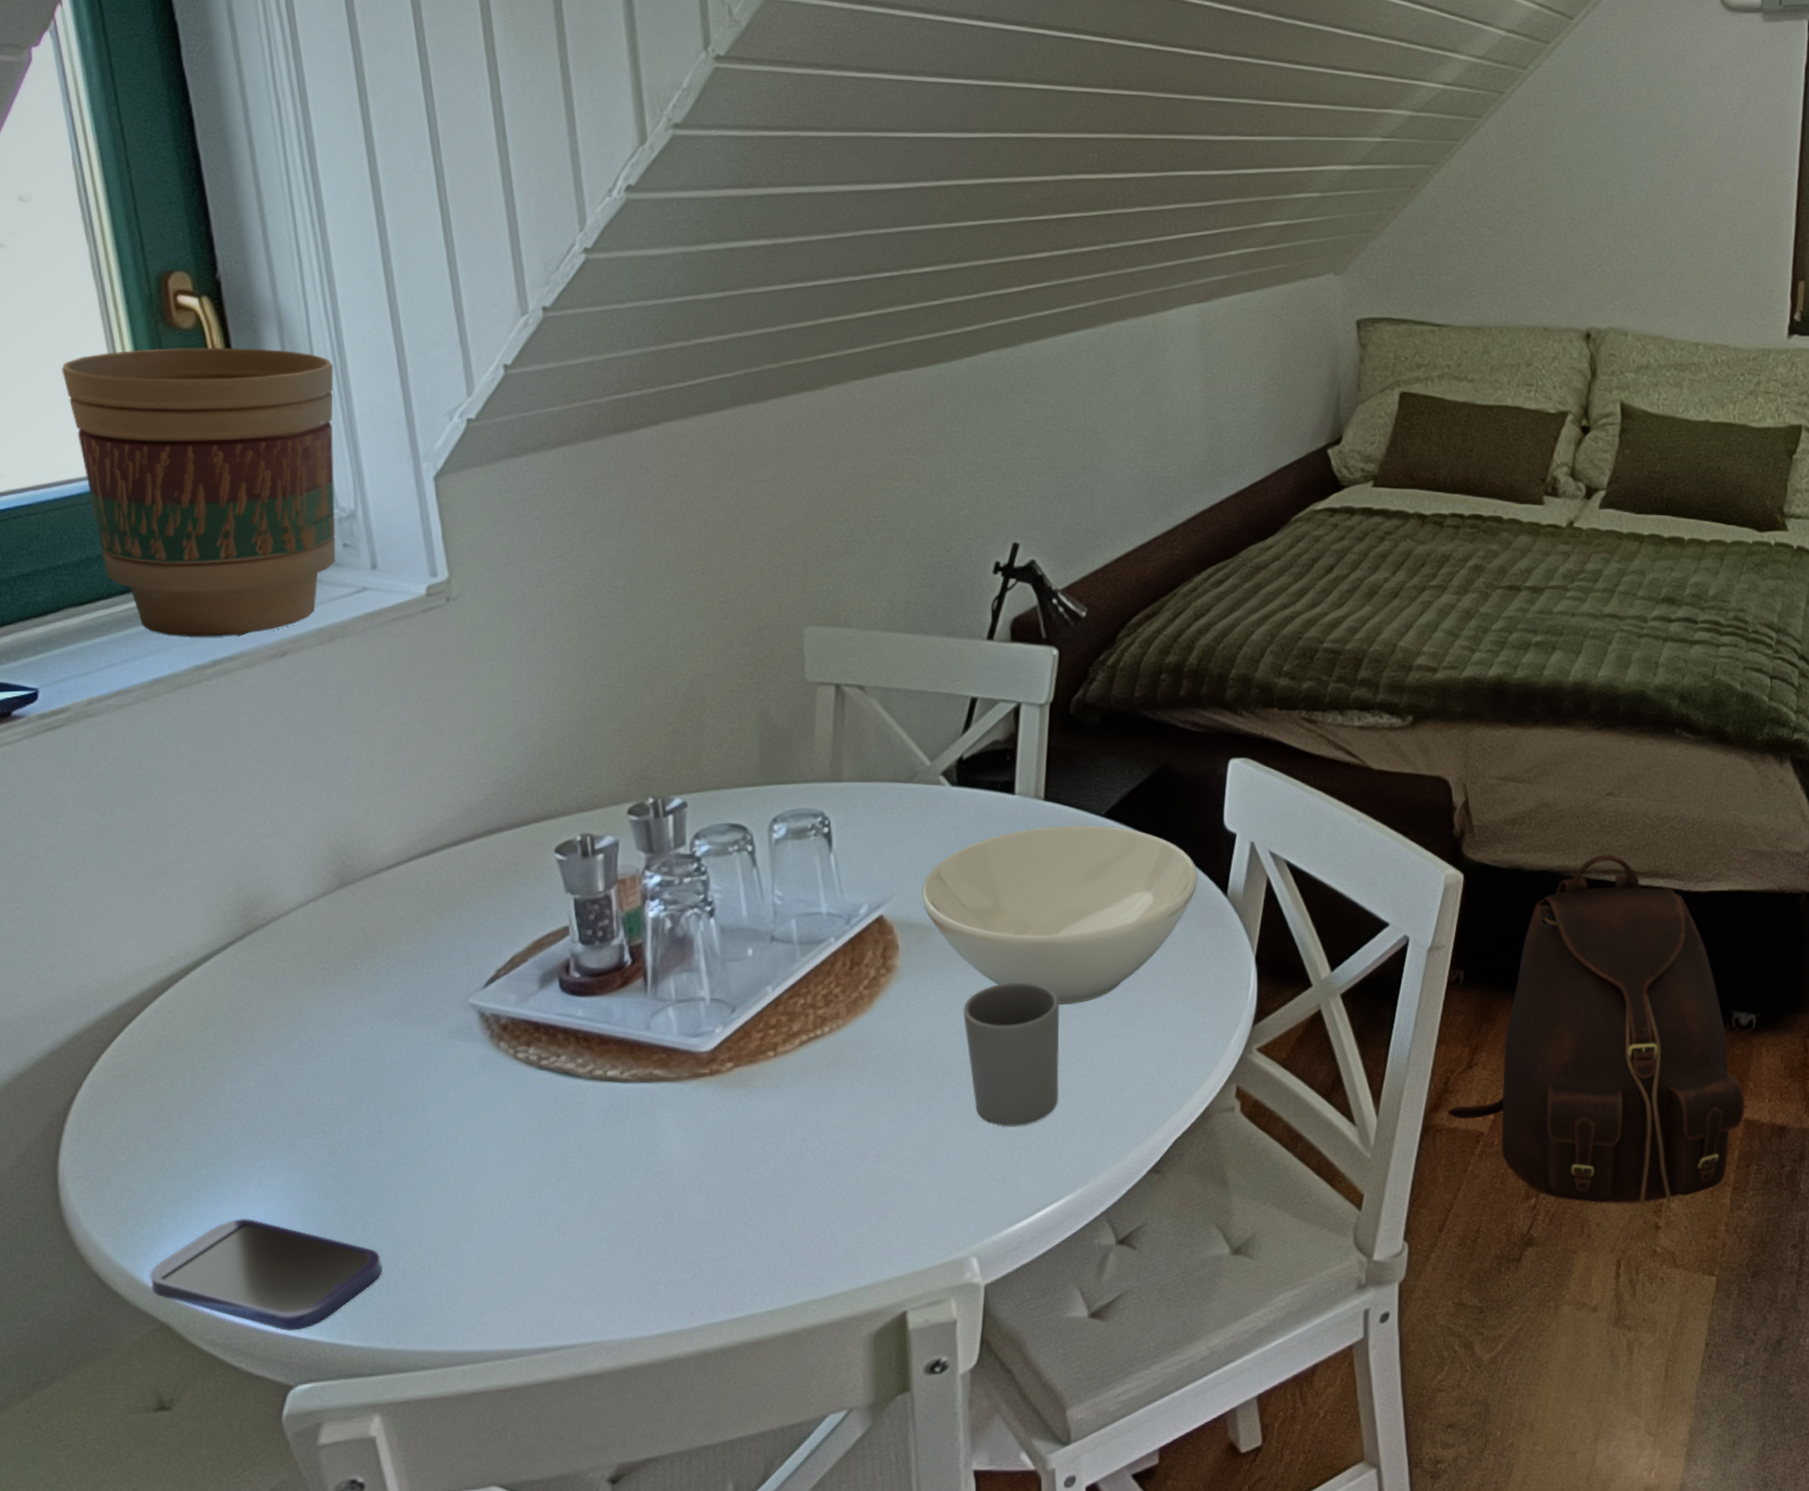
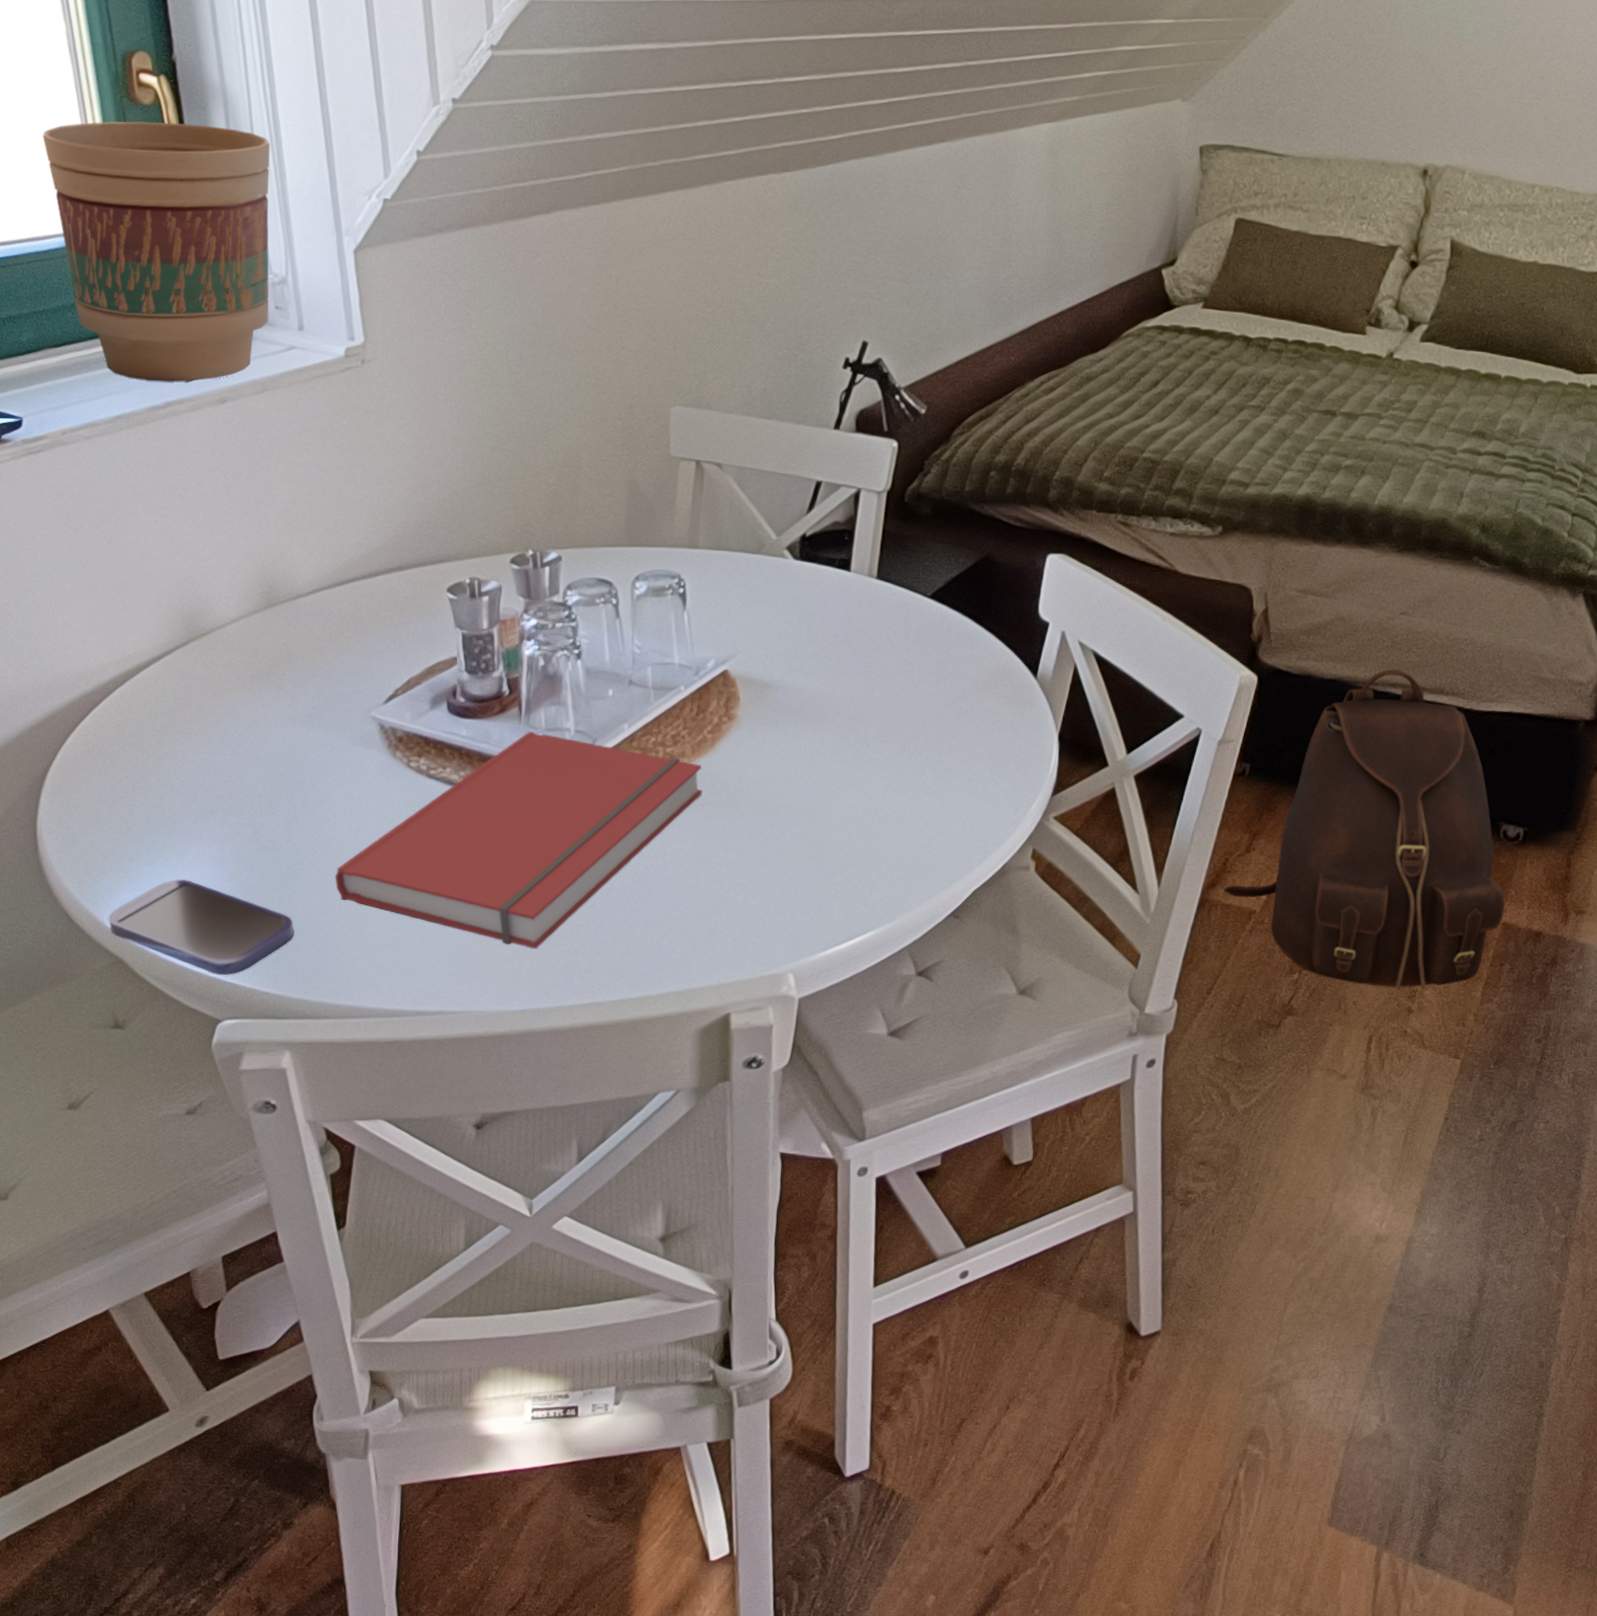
book: none [430,1004,862,1259] -> present [335,731,703,949]
bowl: present [921,825,1198,1005] -> none [762,602,1012,763]
mug: present [963,982,1060,1126] -> none [793,739,879,865]

